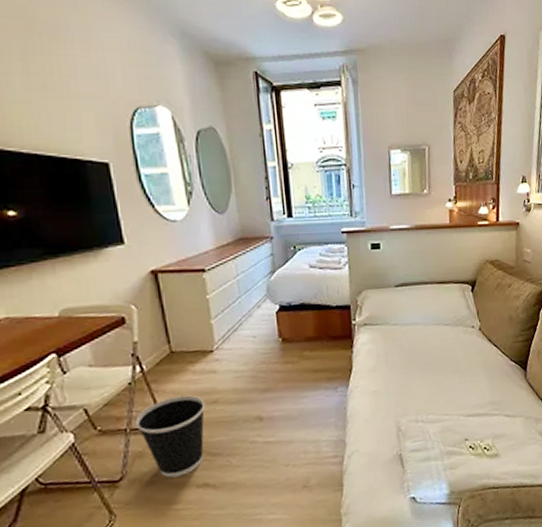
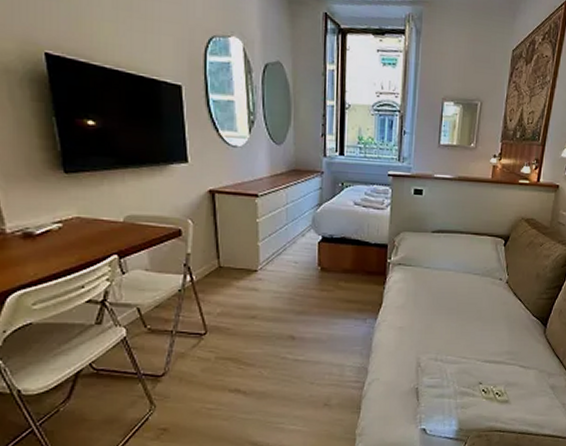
wastebasket: present [135,395,206,478] -> none [181,308,245,380]

